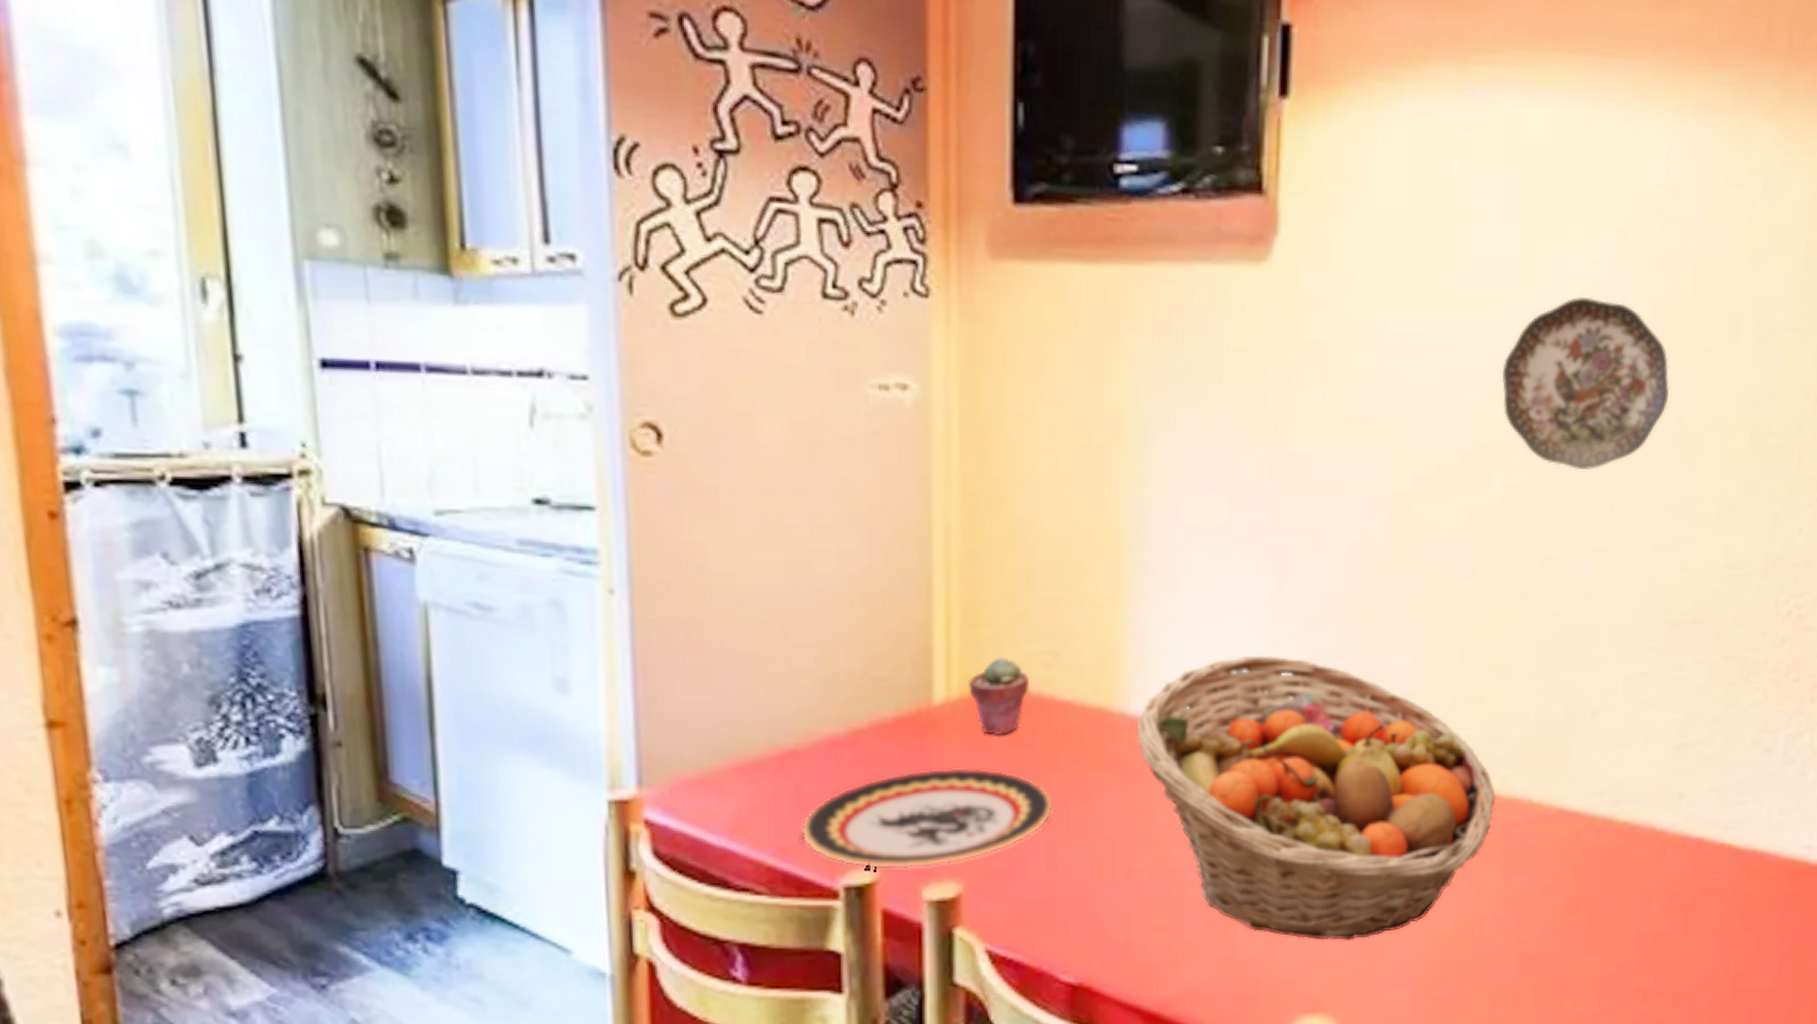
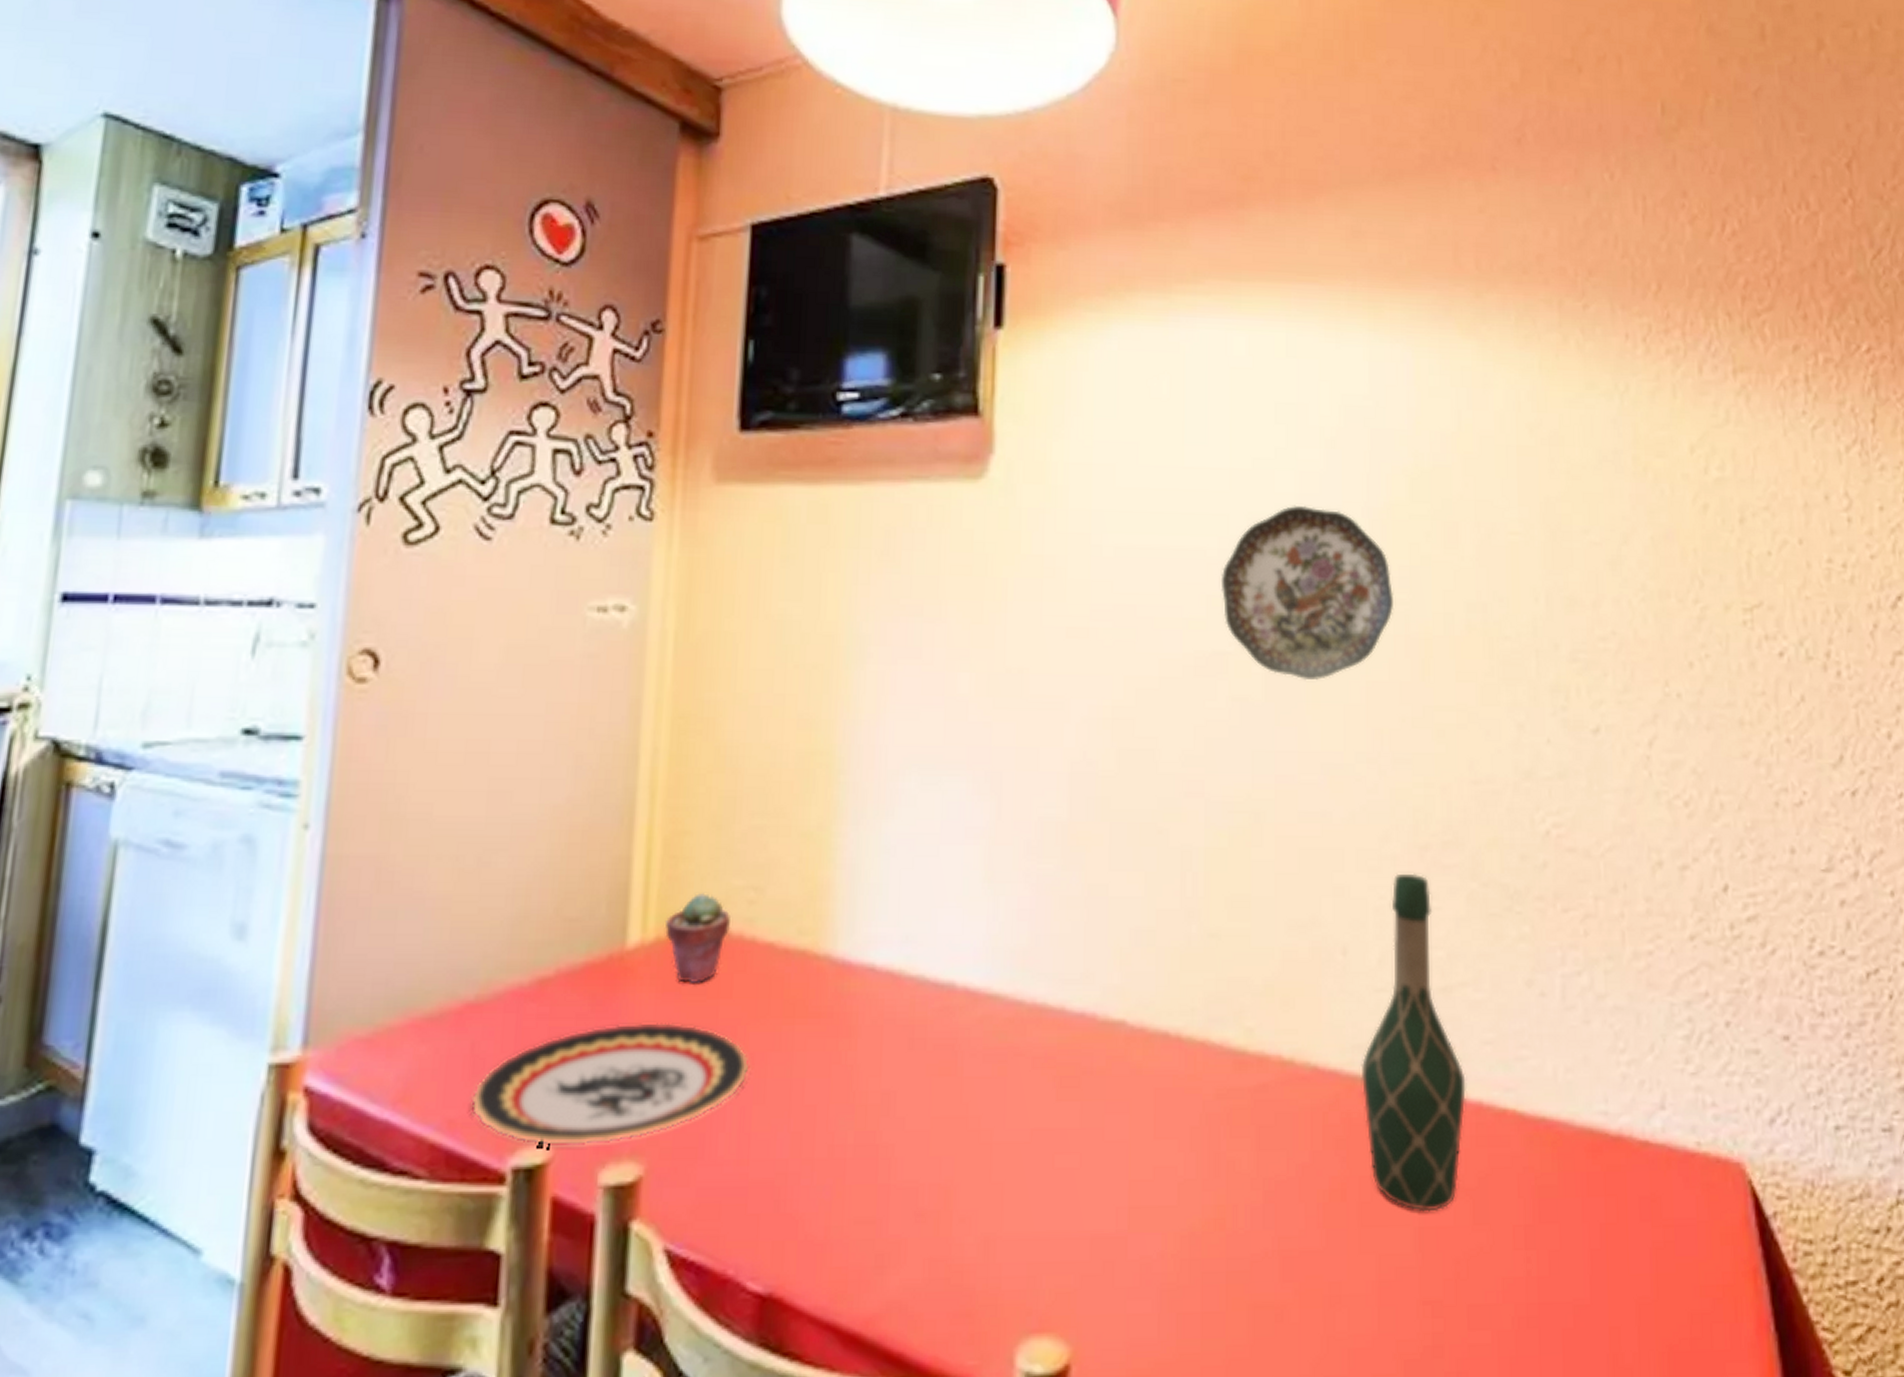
fruit basket: present [1136,655,1496,941] -> none [843,888,1242,1236]
wine bottle: none [1599,647,1692,923] -> present [1360,873,1466,1212]

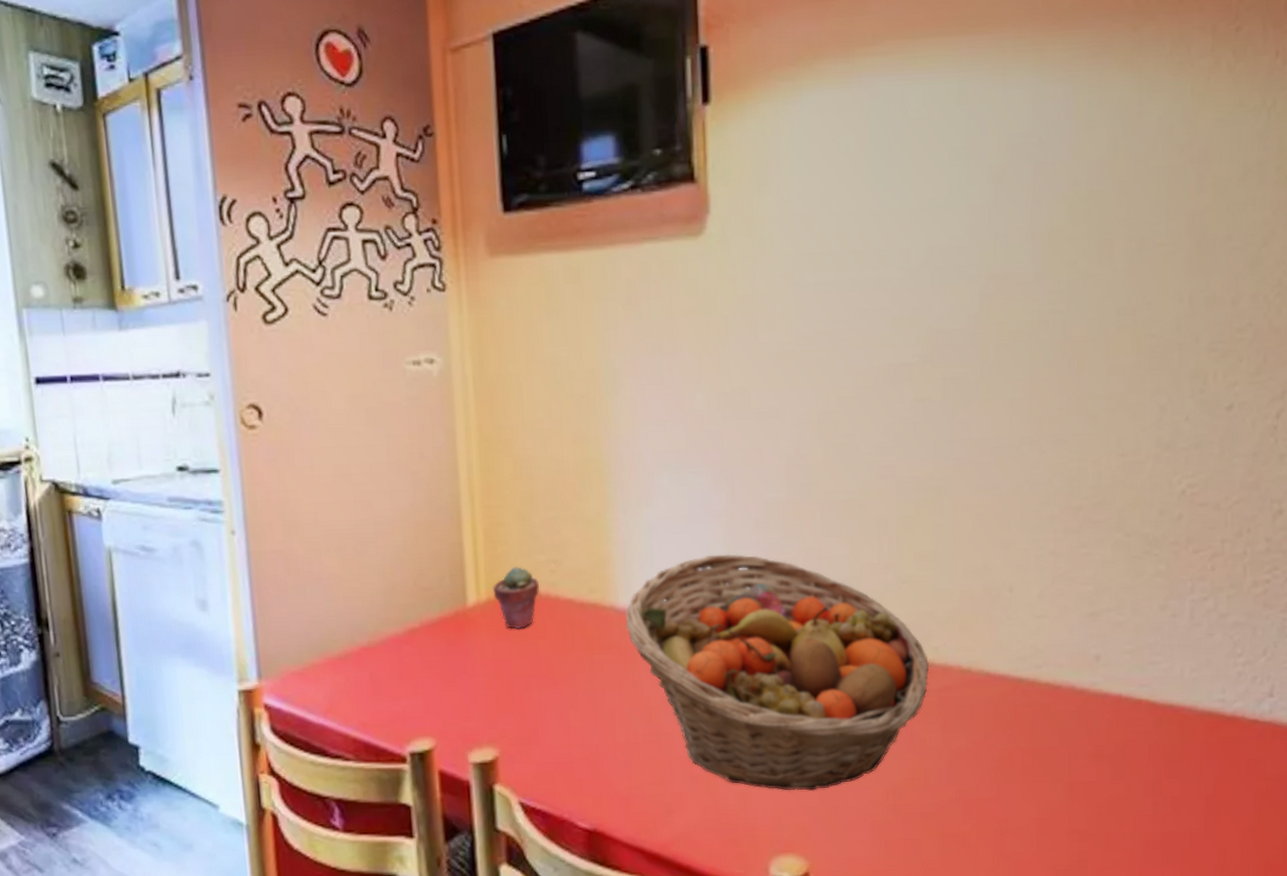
plate: present [471,1023,750,1147] -> none [375,656,564,739]
fruit basket: none [843,888,1242,1236] -> present [625,554,930,791]
decorative plate: present [1220,505,1395,681] -> none [904,235,1054,382]
wine bottle: present [1360,873,1466,1212] -> none [1024,528,1109,772]

